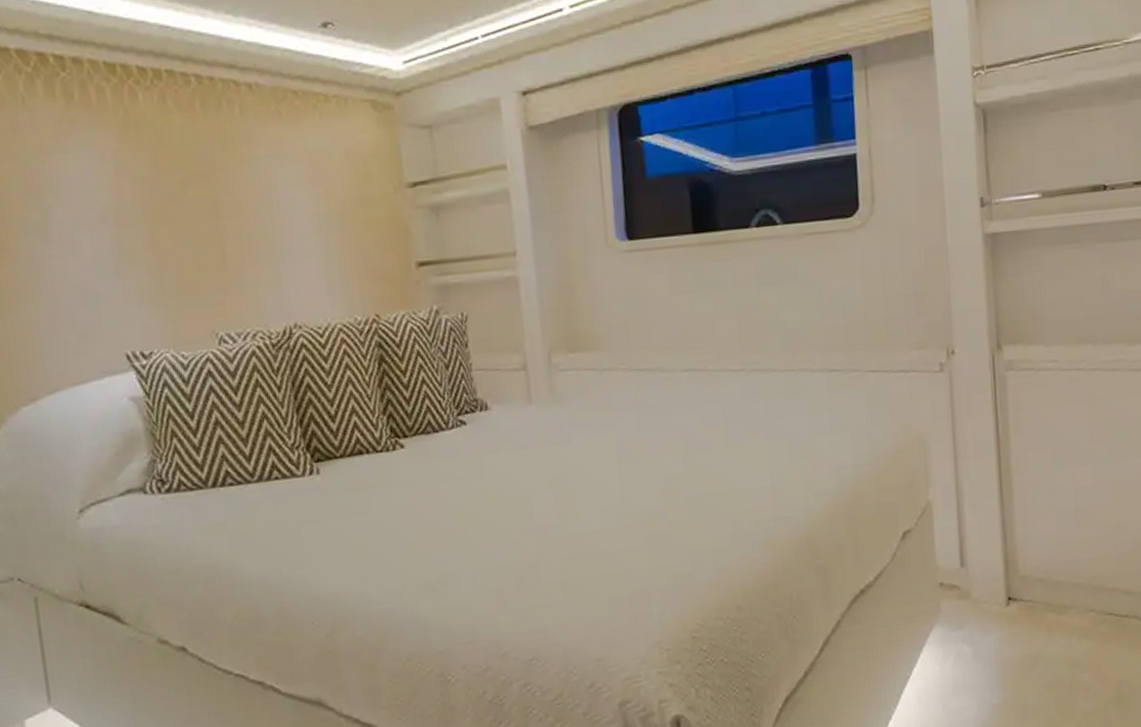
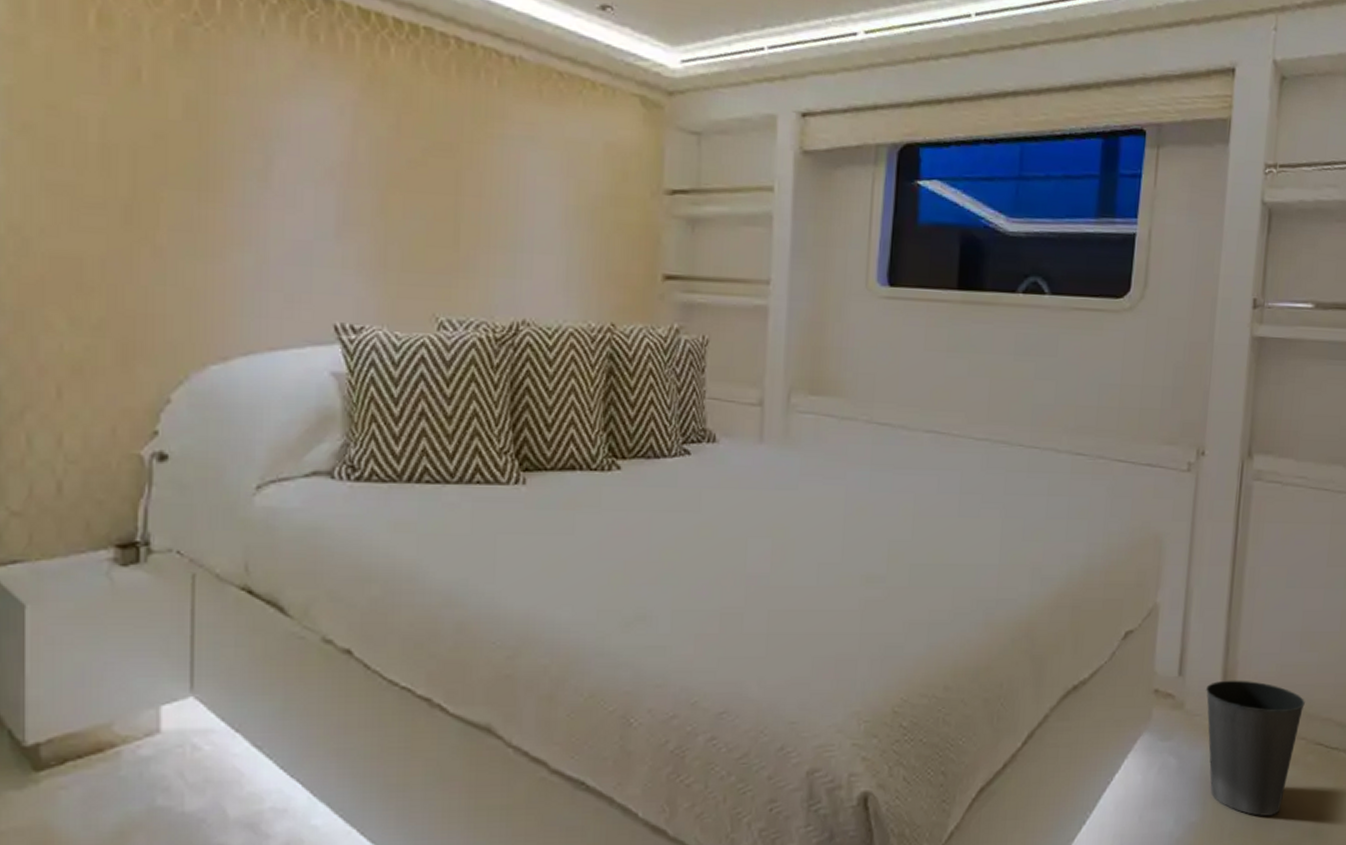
waste basket: none [989,562,1089,691] -> present [1206,680,1305,816]

